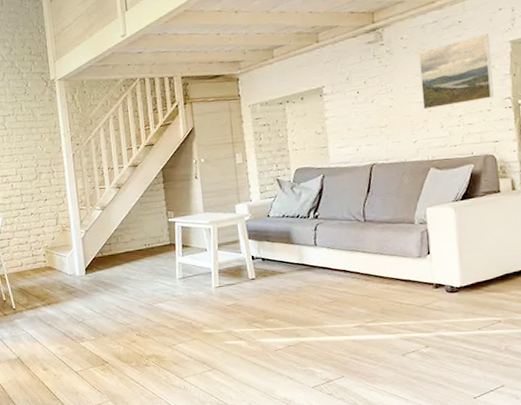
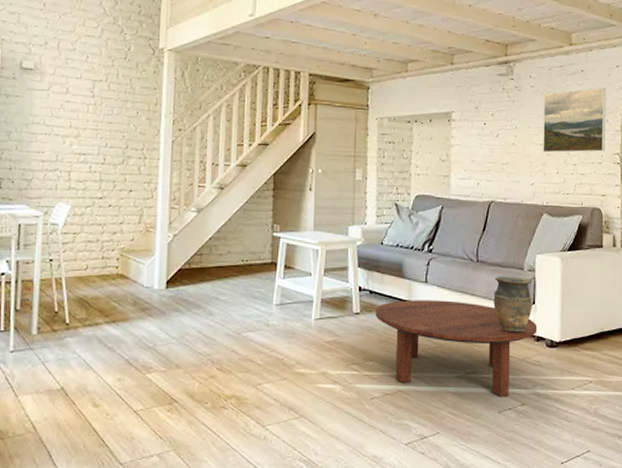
coffee table: none [269,259,435,341] -> present [375,300,538,396]
vase: none [385,230,428,283] -> present [493,276,532,333]

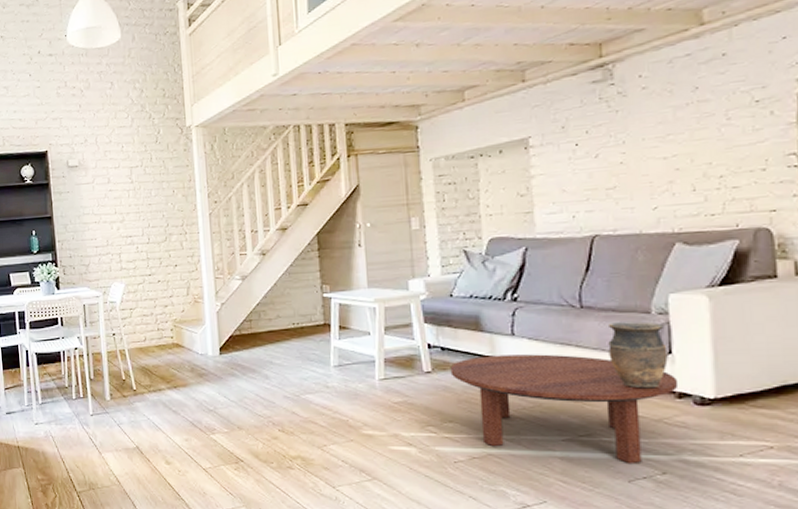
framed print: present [543,87,607,153] -> none [664,70,771,168]

